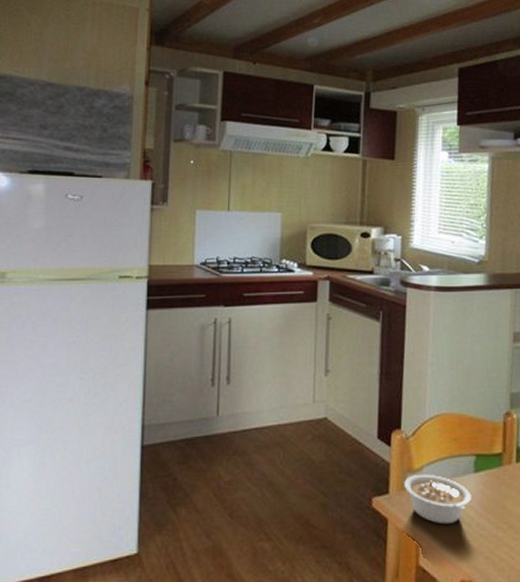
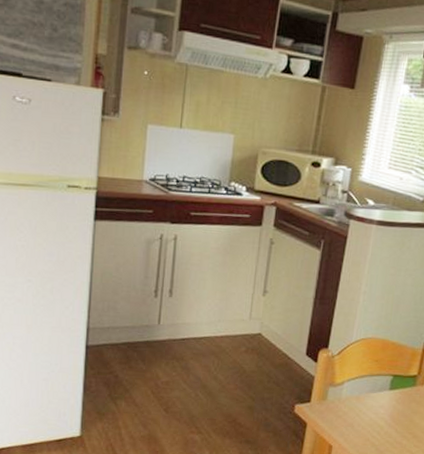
legume: present [404,474,472,524] -> none [325,388,384,431]

